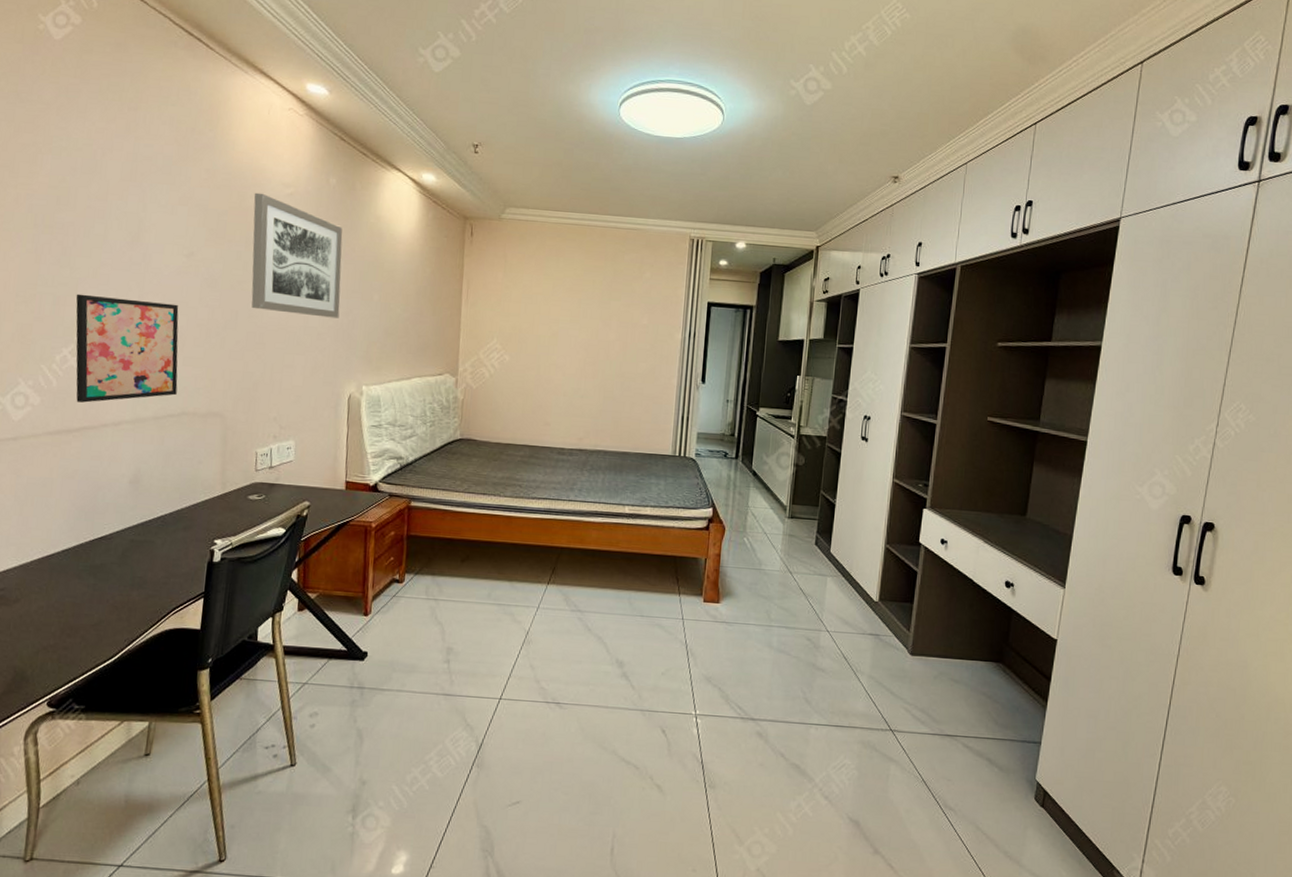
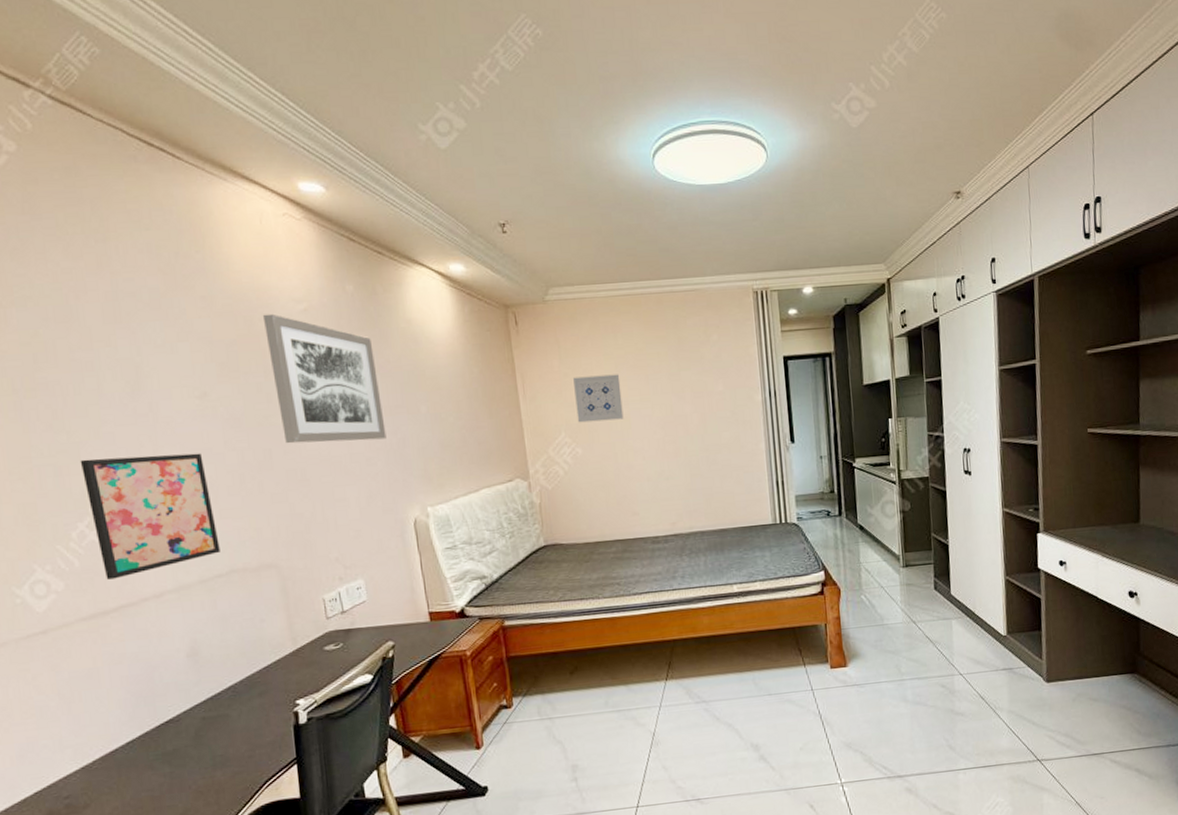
wall art: none [510,291,555,336] -> present [573,374,624,423]

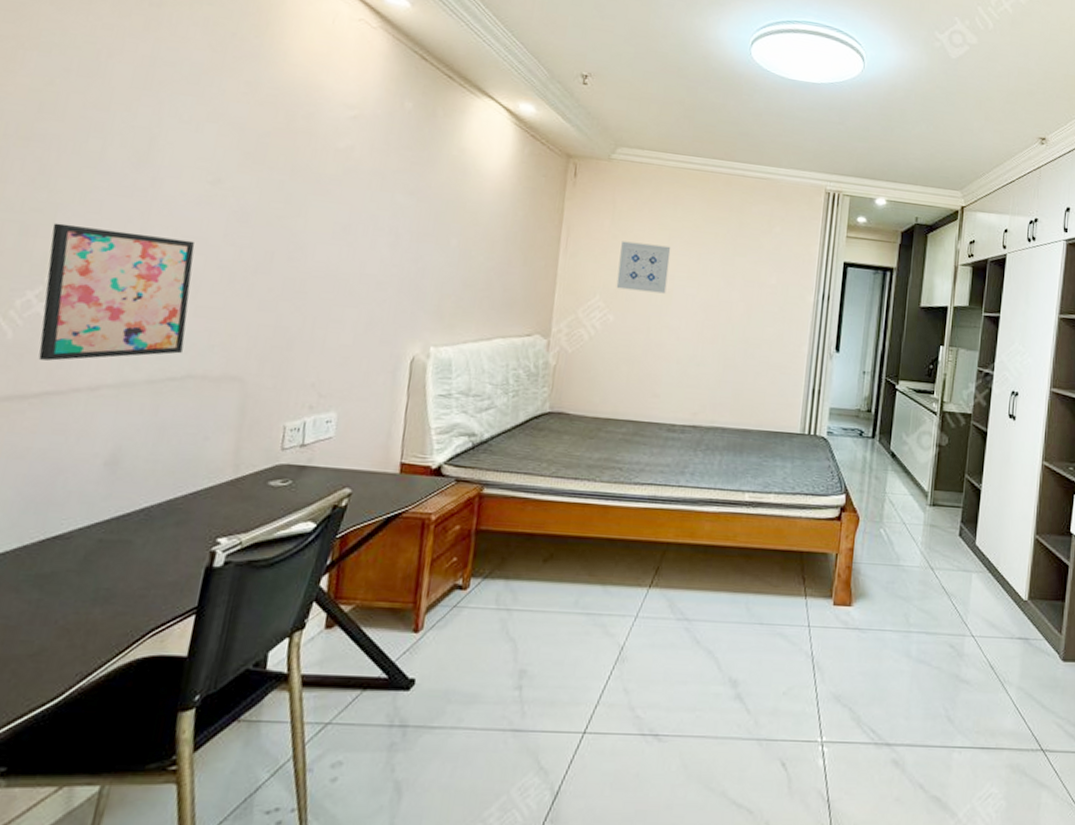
wall art: present [262,313,387,444] -> none [292,112,417,266]

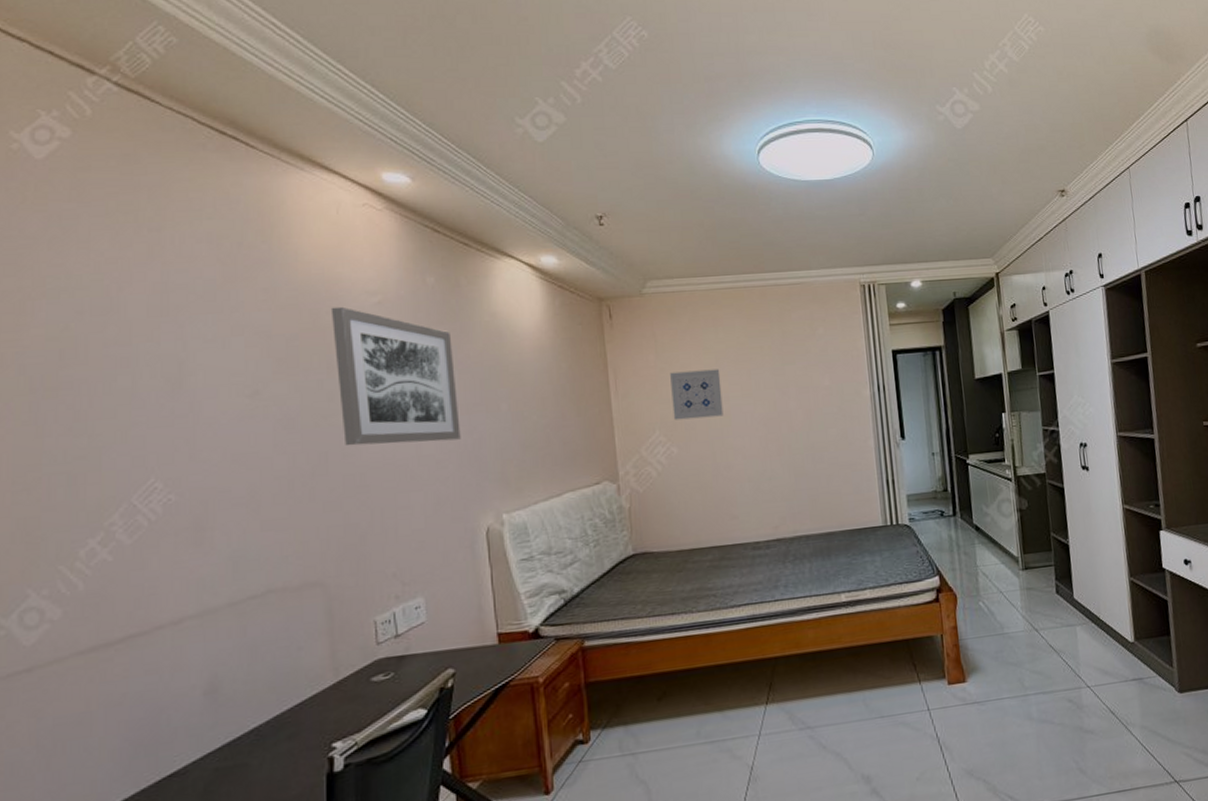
wall art: present [38,223,195,361] -> none [100,457,257,605]
wall art: none [292,112,417,266] -> present [330,306,461,446]

